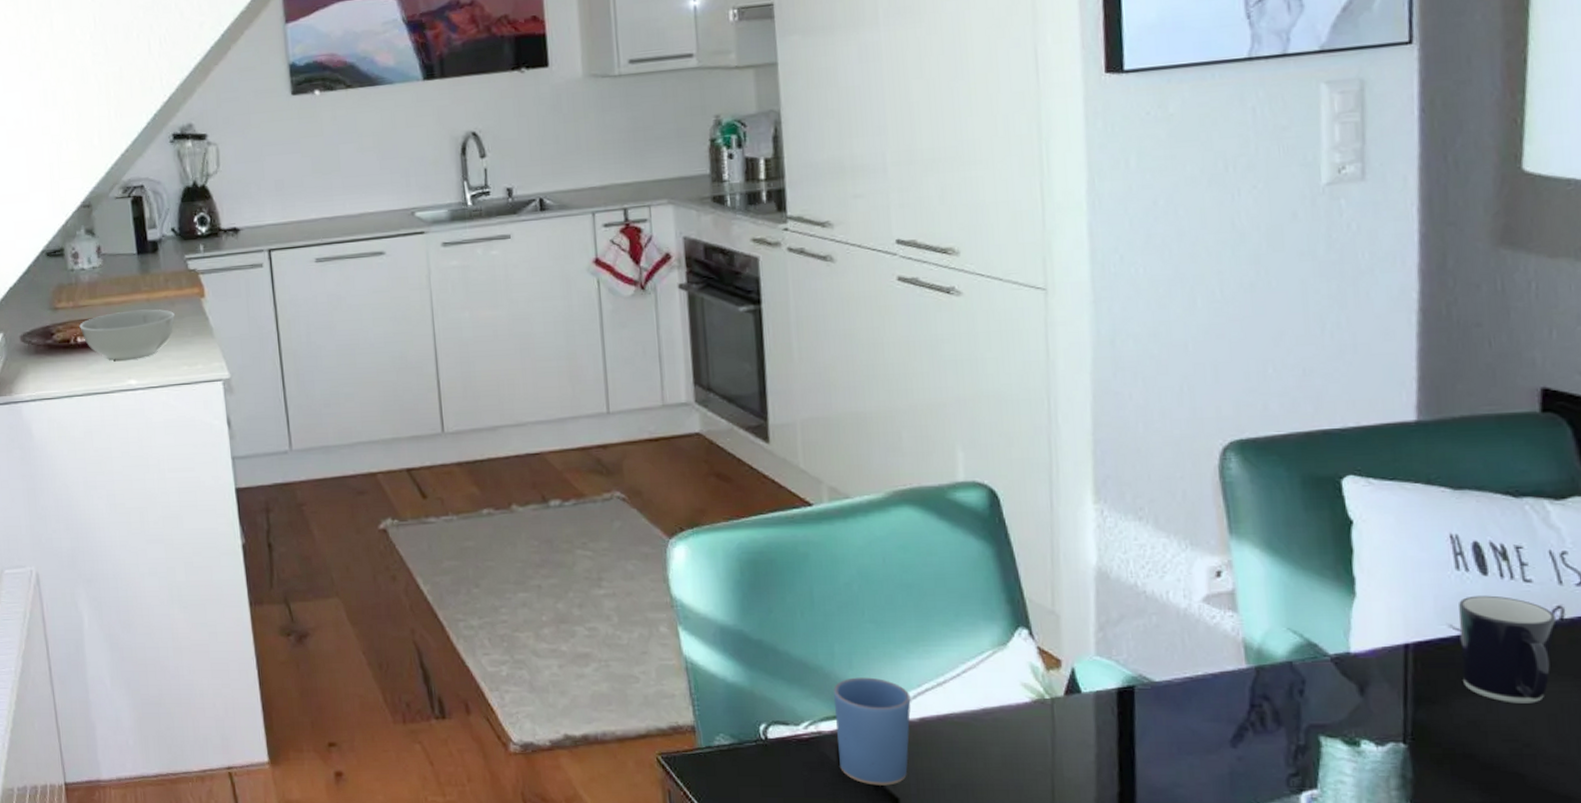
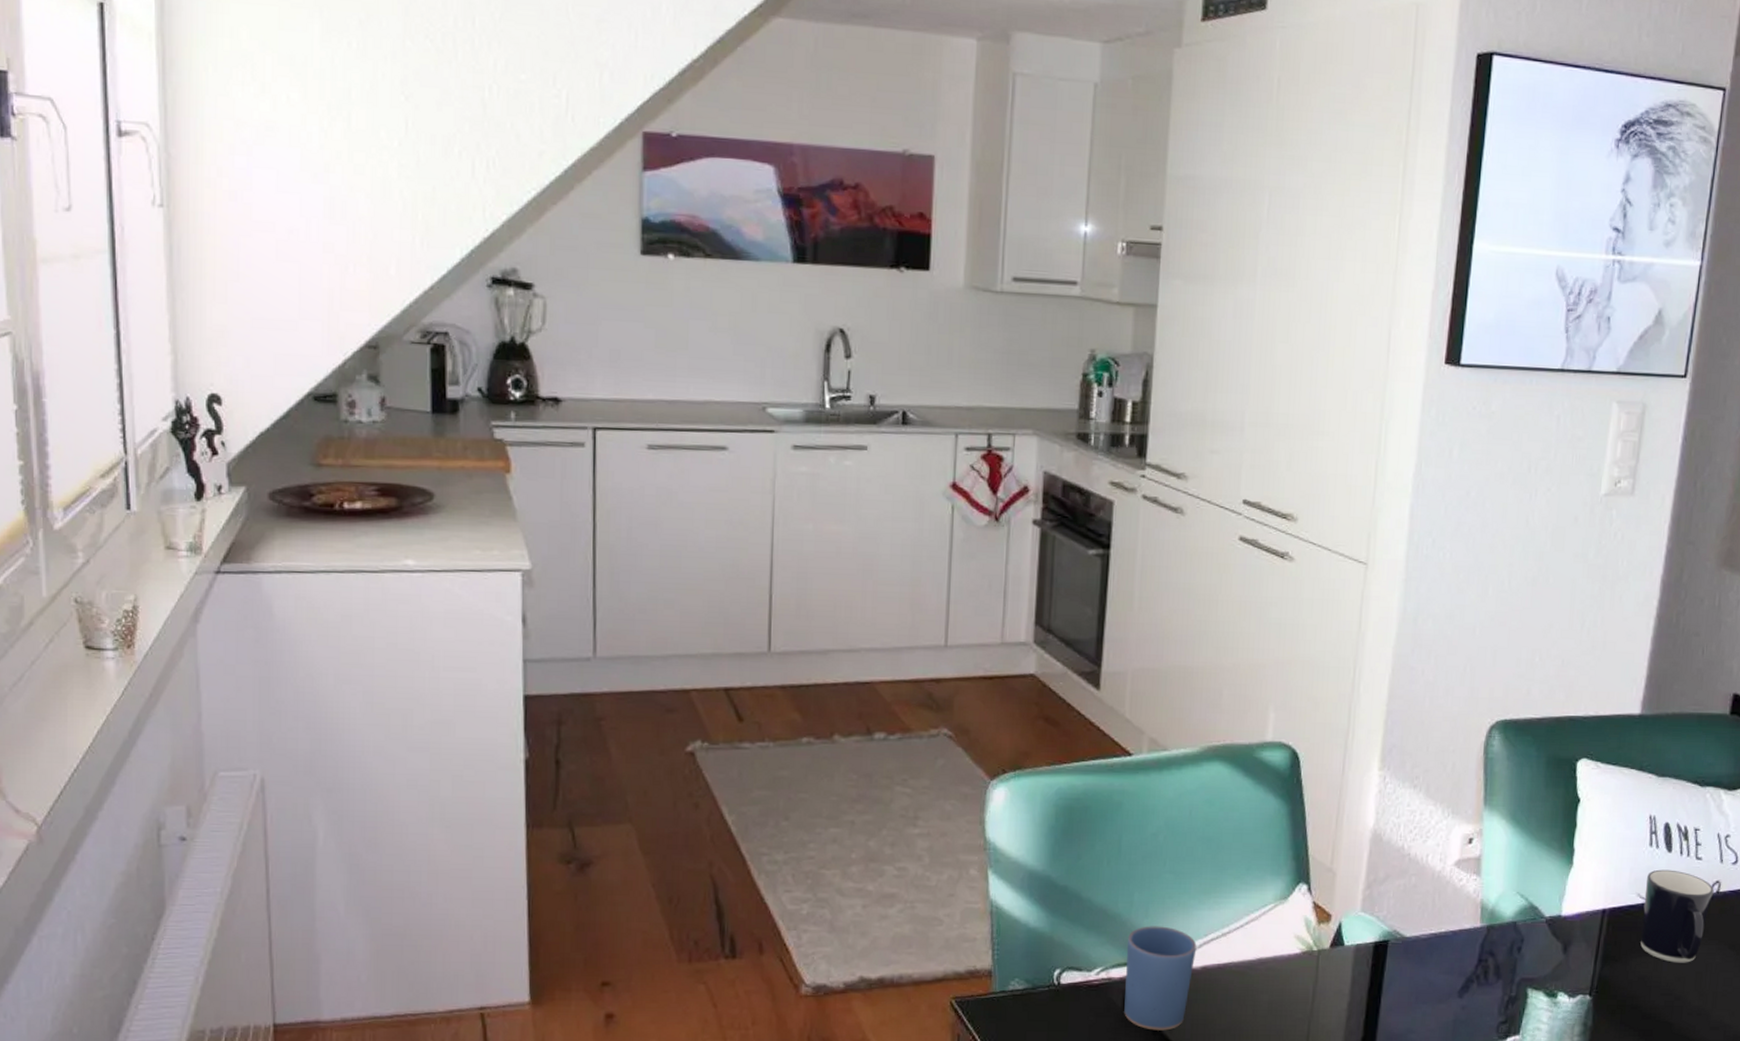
bowl: present [79,309,175,361] -> none [348,478,471,536]

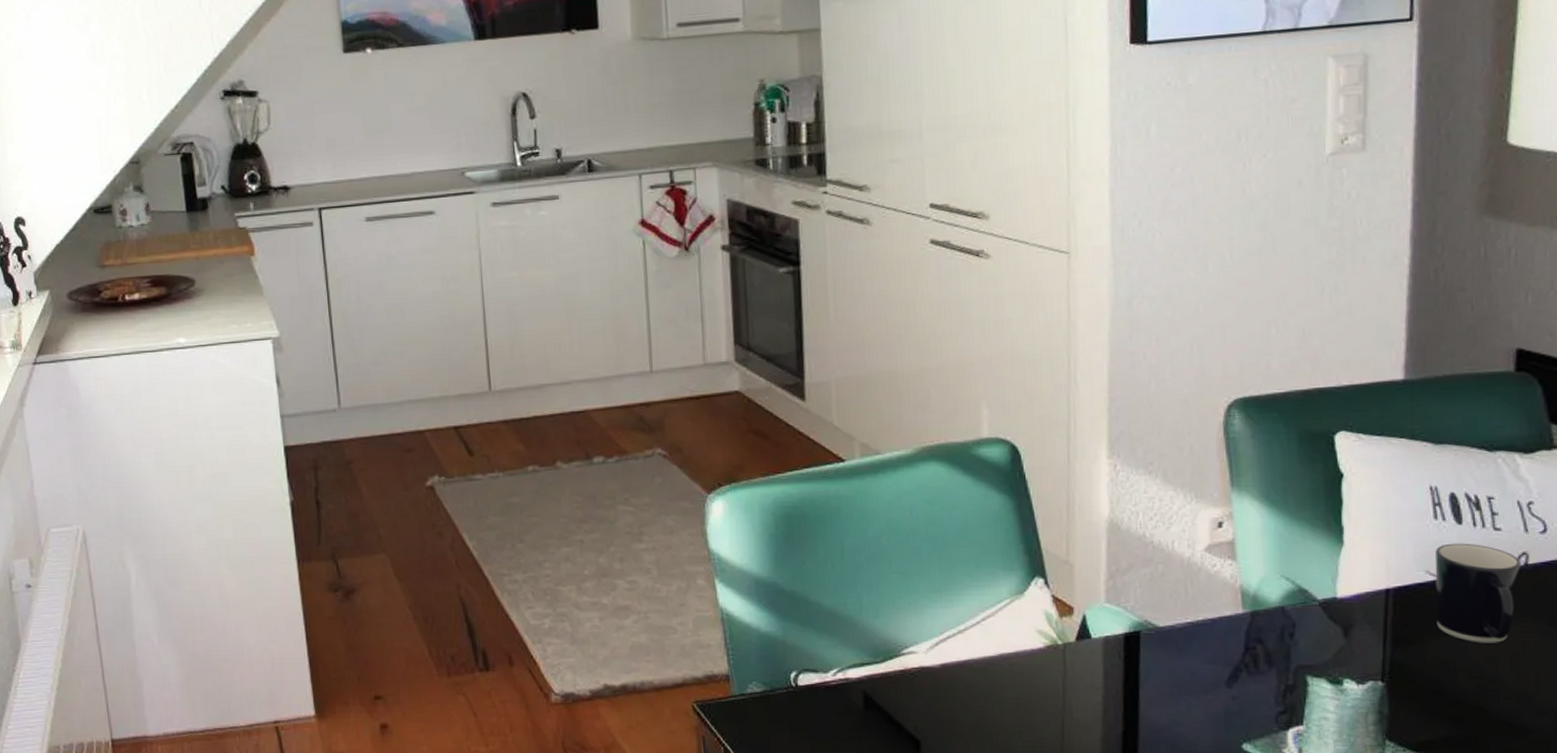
mug: present [1124,926,1197,1031] -> none [860,626,934,729]

